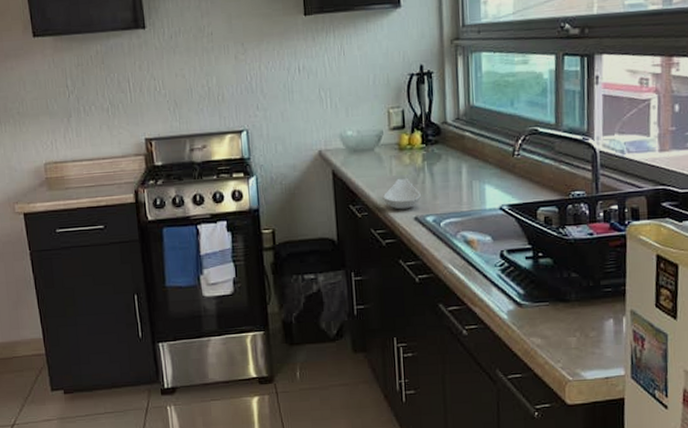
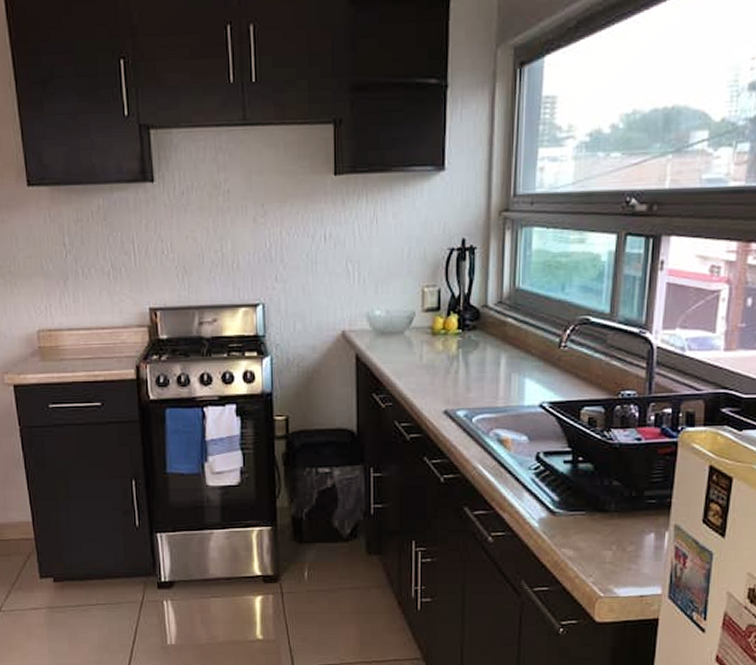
spoon rest: present [382,178,421,210] -> none [410,366,453,402]

